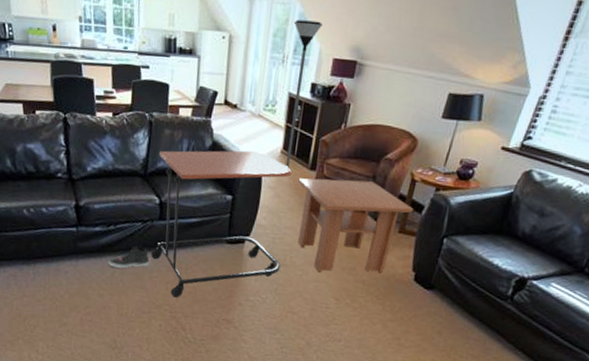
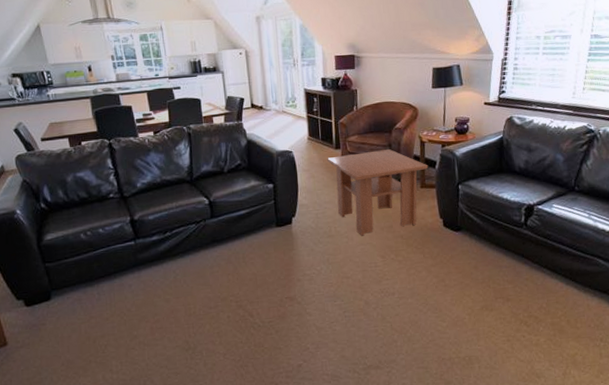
sneaker: present [108,245,150,269] -> none [170,245,209,271]
side table: present [151,150,293,298] -> none [200,142,328,287]
floor lamp: present [285,20,323,167] -> none [296,29,320,151]

